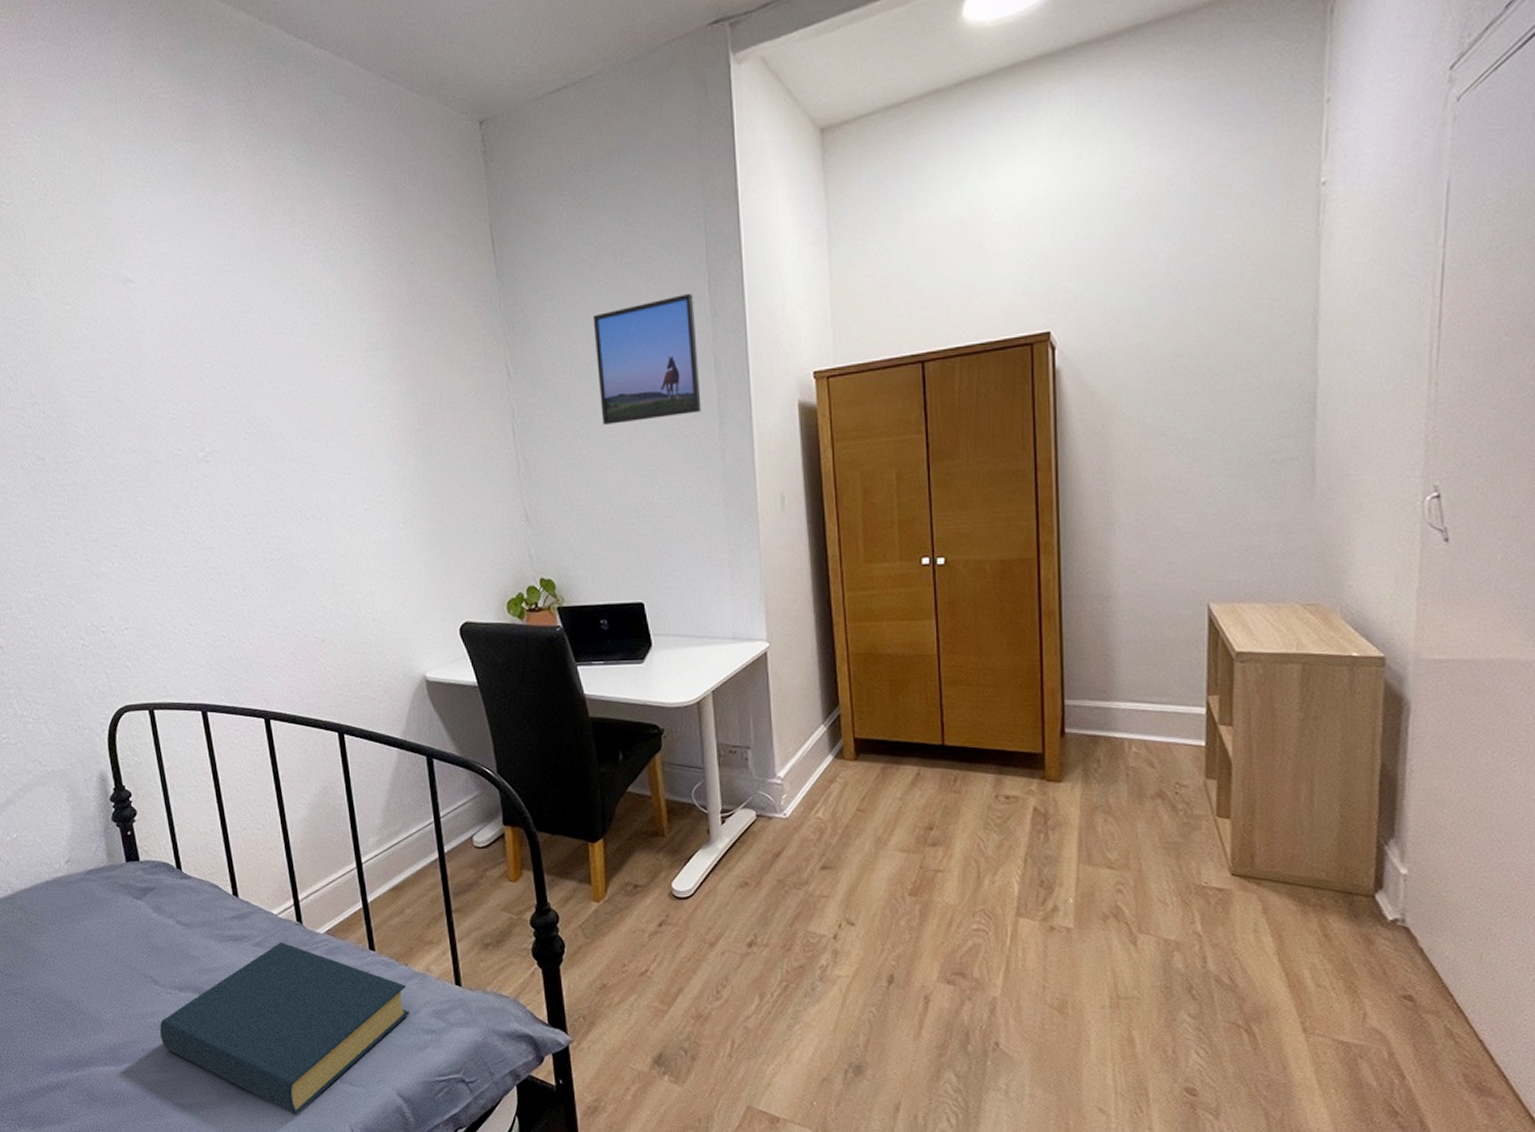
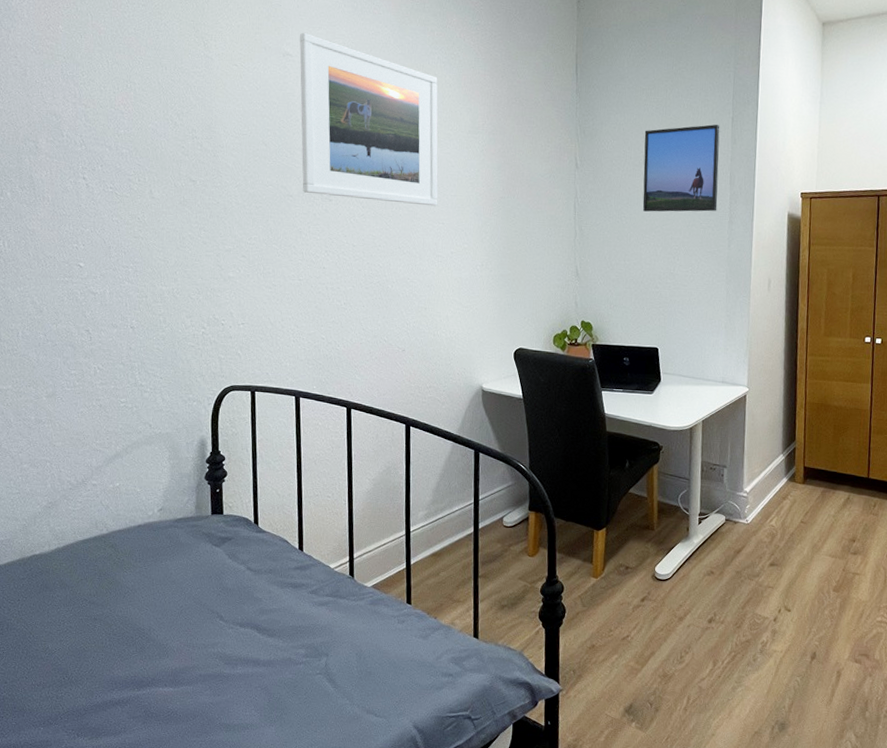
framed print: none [139,248,340,456] -> present [299,32,438,206]
hardback book: present [159,941,410,1115] -> none [218,591,434,739]

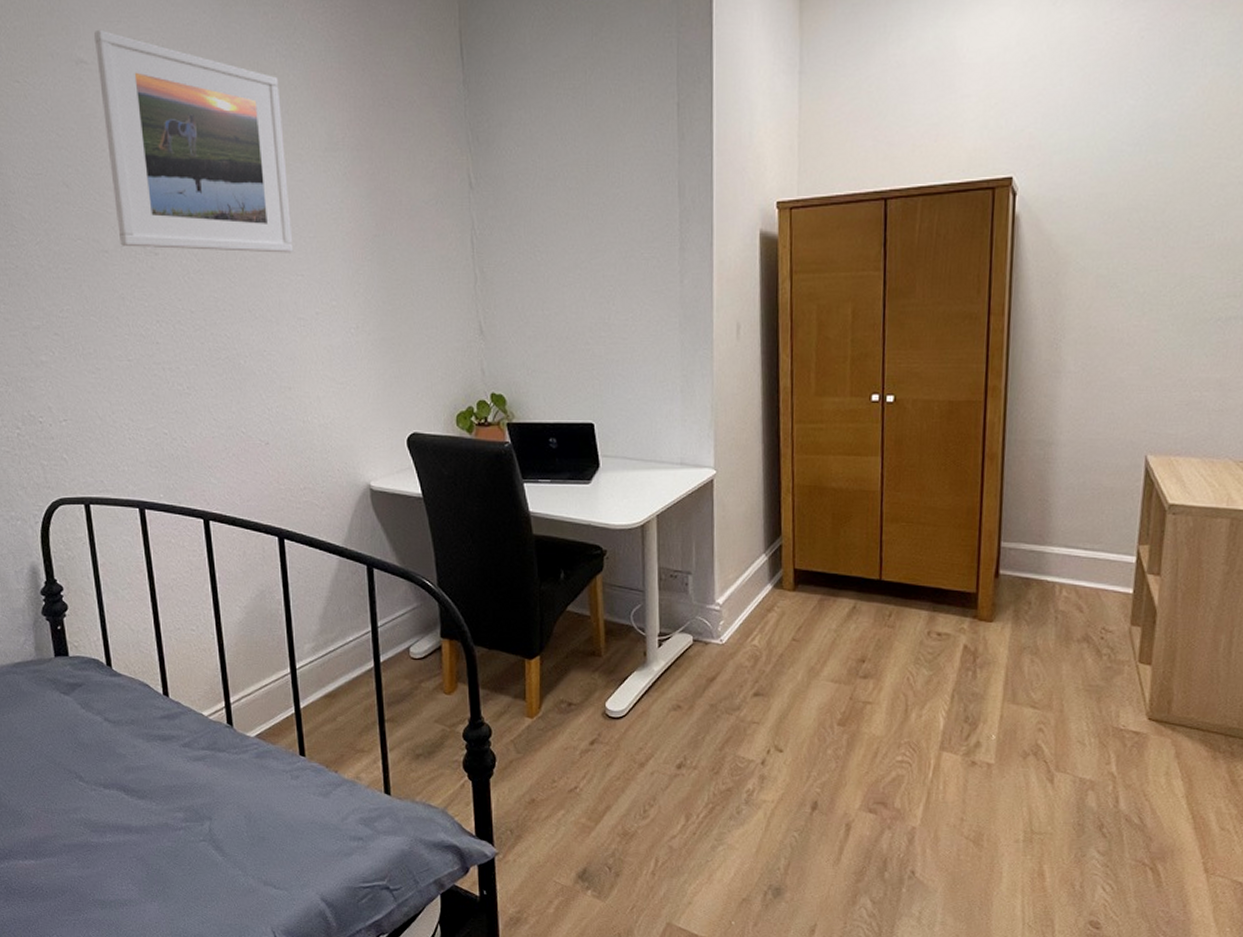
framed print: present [642,124,720,212] -> none [559,115,663,242]

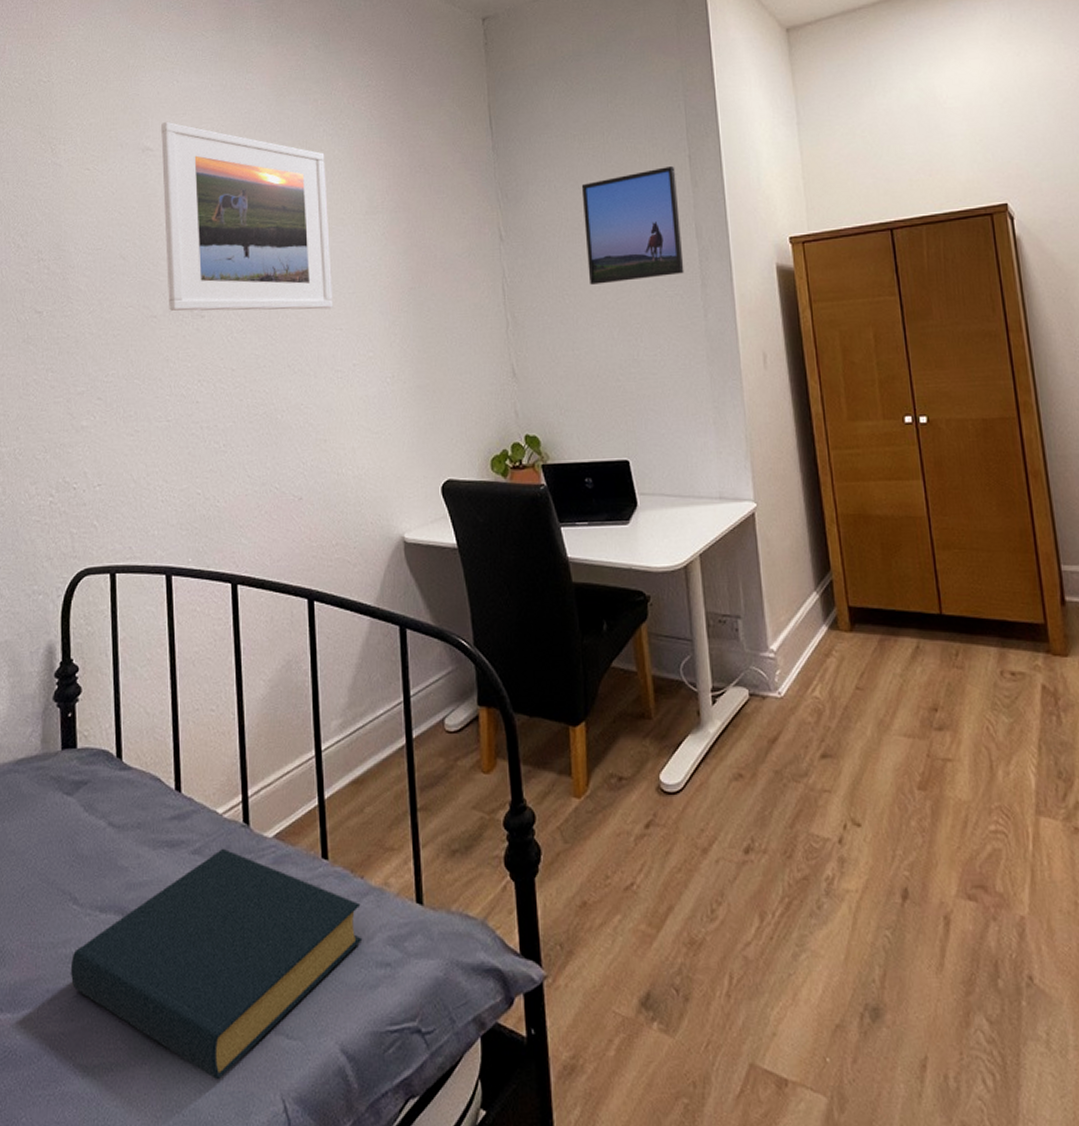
hardback book: none [82,743,338,916] -> present [71,848,363,1081]
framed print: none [559,115,663,242] -> present [581,166,684,285]

